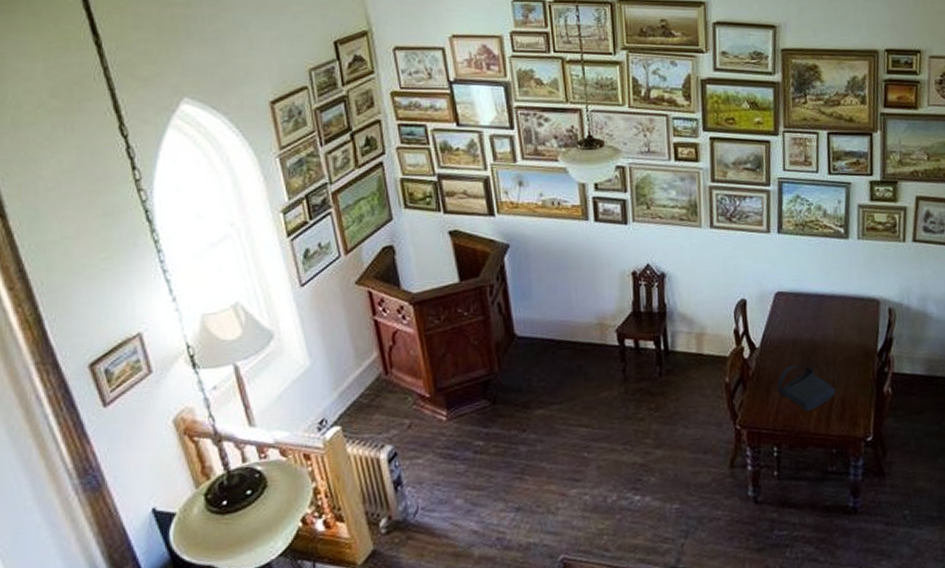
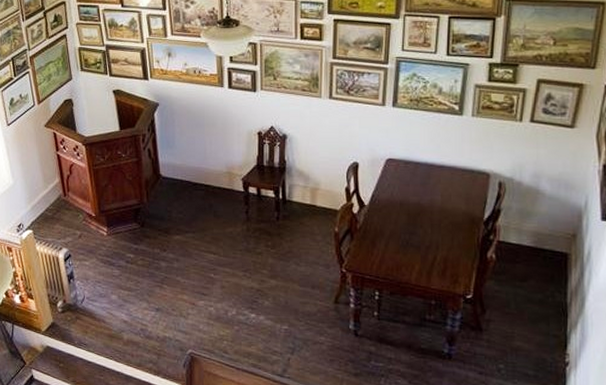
bag: present [776,365,836,412] -> none [382,224,439,266]

